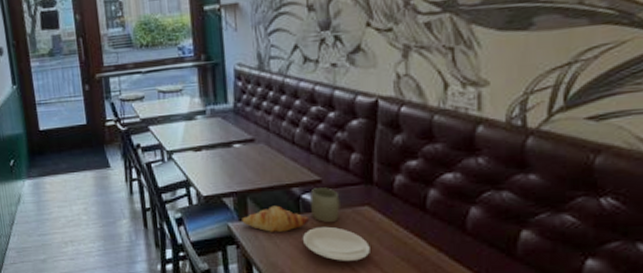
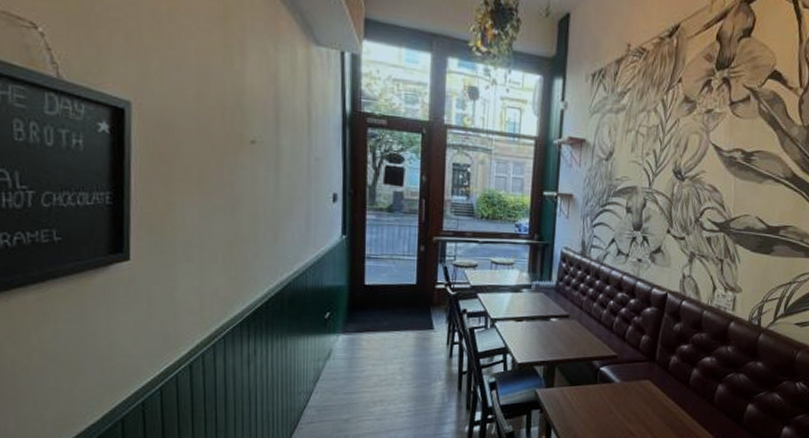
croissant: present [242,205,310,232] -> none [548,375,604,399]
saucer: present [302,226,372,261] -> none [595,395,647,426]
mug: present [309,187,342,223] -> none [605,362,630,393]

